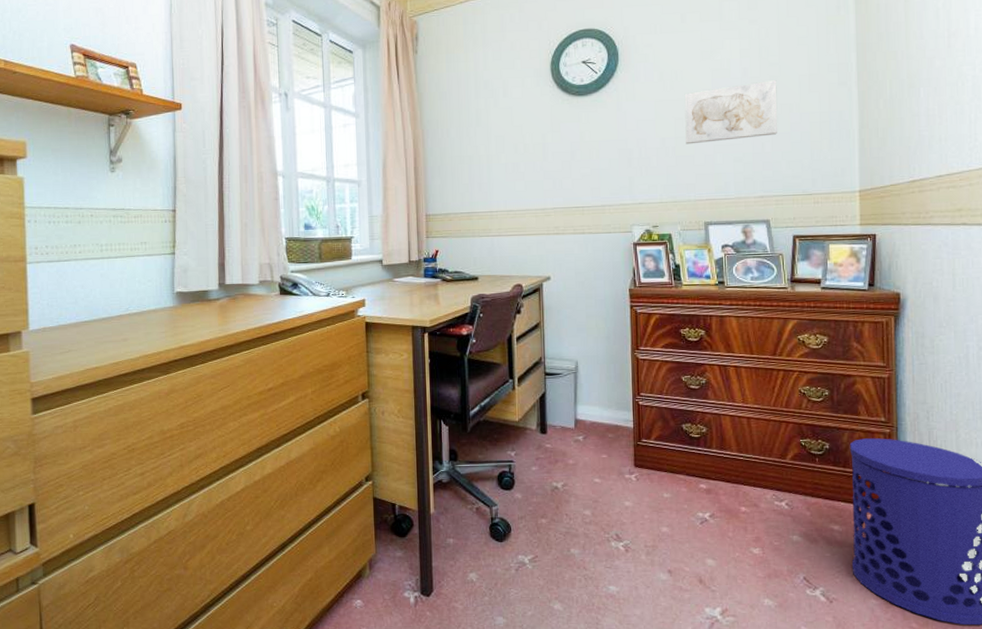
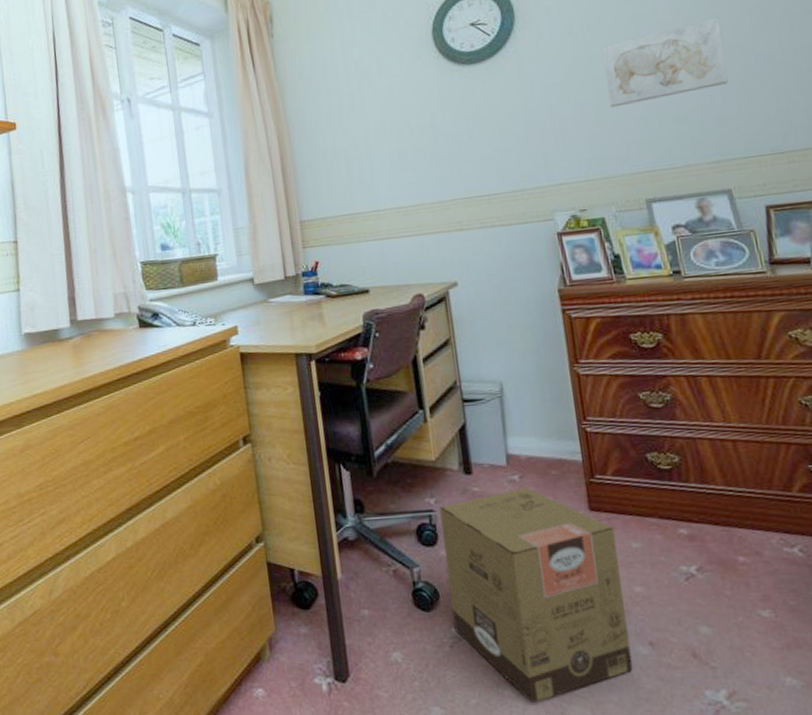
cardboard box: none [518,446,654,615] -> present [439,487,633,703]

